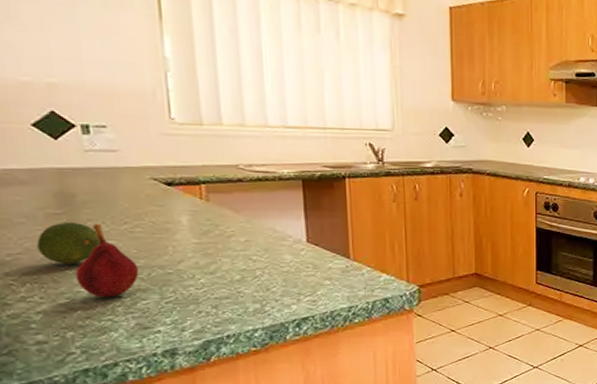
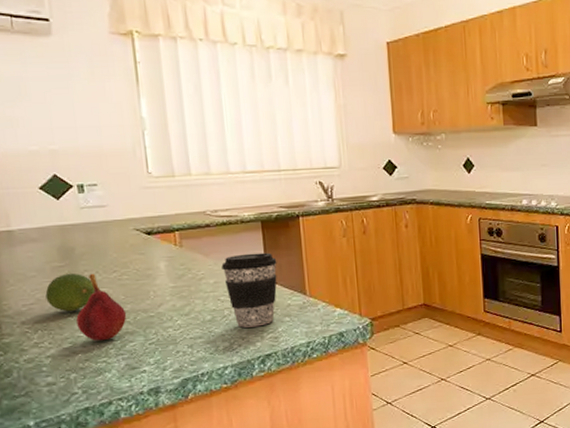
coffee cup: none [255,212,319,289] -> present [221,252,277,328]

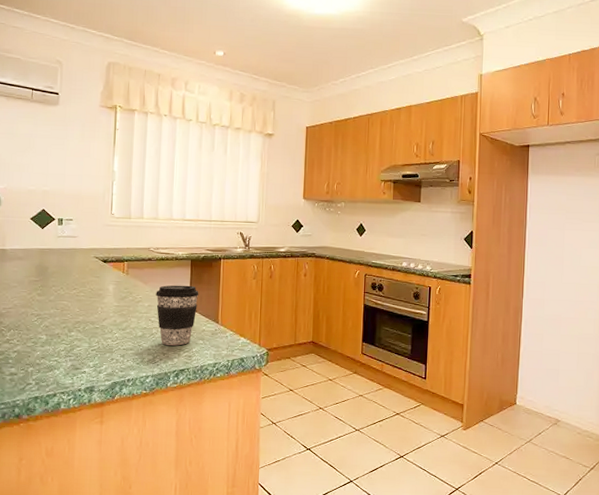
fruit: present [45,273,95,312] -> none [21,286,58,318]
fruit: present [76,273,127,341] -> none [40,288,79,344]

